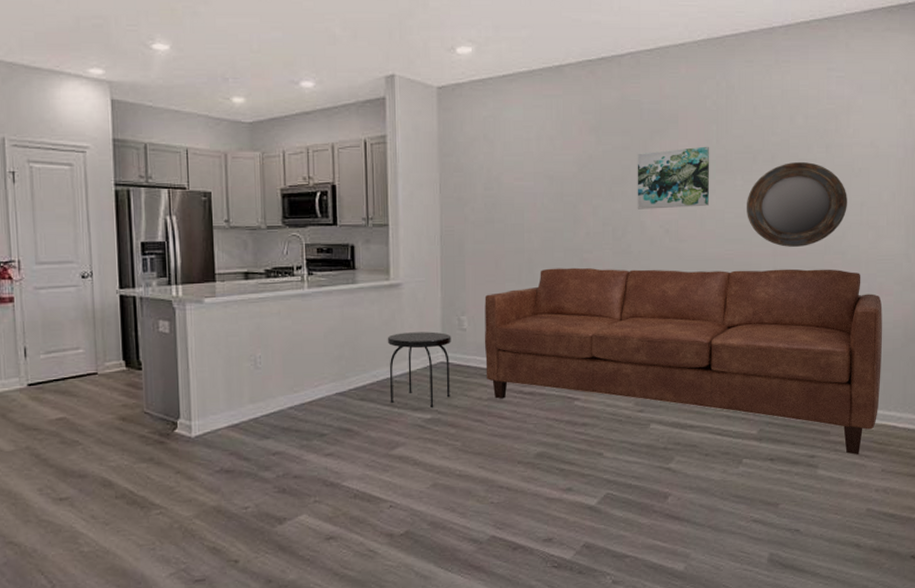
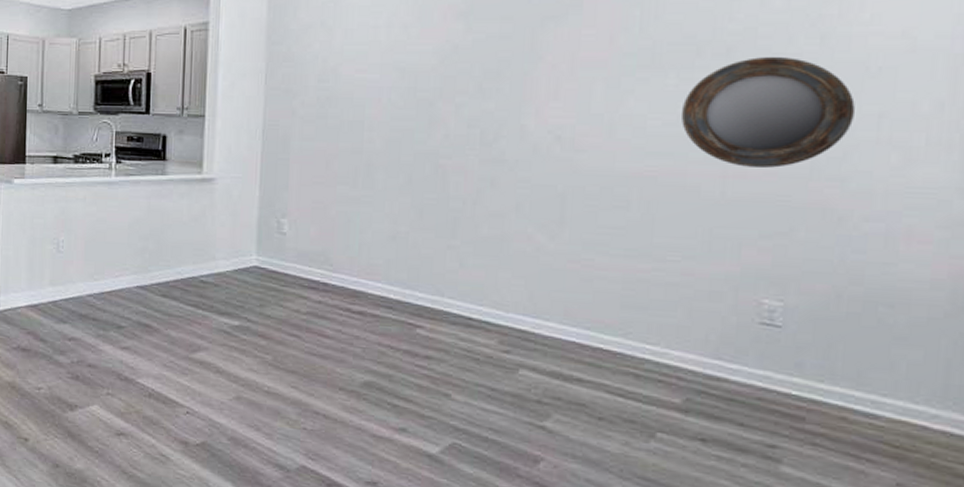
side table: present [387,331,452,407] -> none [194,230,268,314]
sofa: present [484,267,883,455] -> none [306,173,911,456]
wall art: present [637,146,710,210] -> none [516,35,629,111]

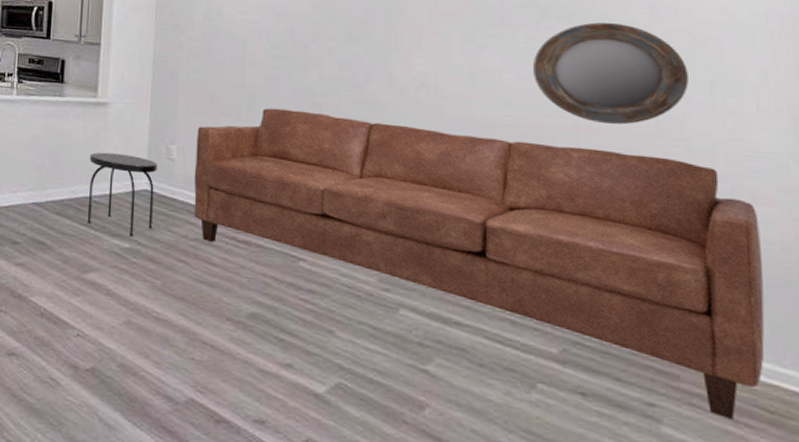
side table: none [194,230,268,314] -> present [87,152,158,236]
sofa: none [306,173,911,456] -> present [193,108,765,419]

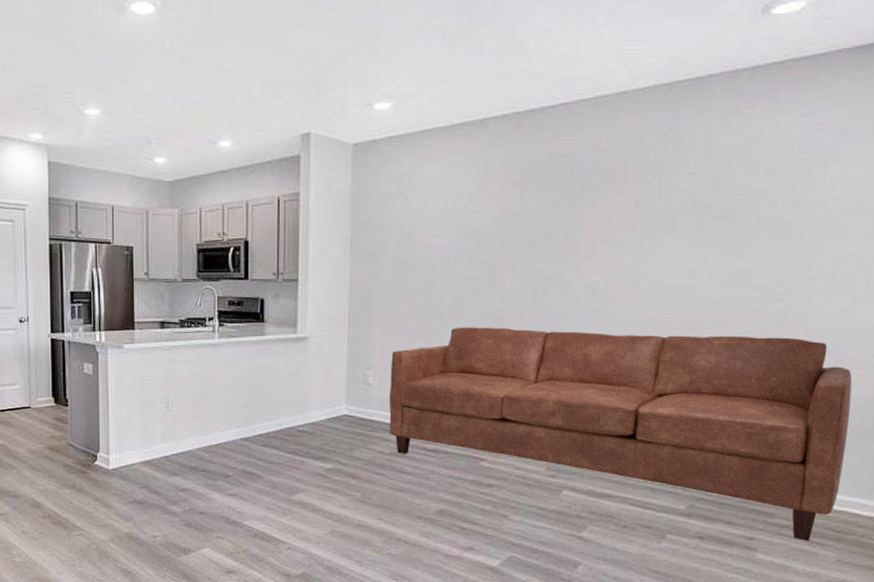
side table: present [87,152,158,236] -> none [292,384,356,458]
home mirror: present [533,22,689,125] -> none [689,218,817,312]

